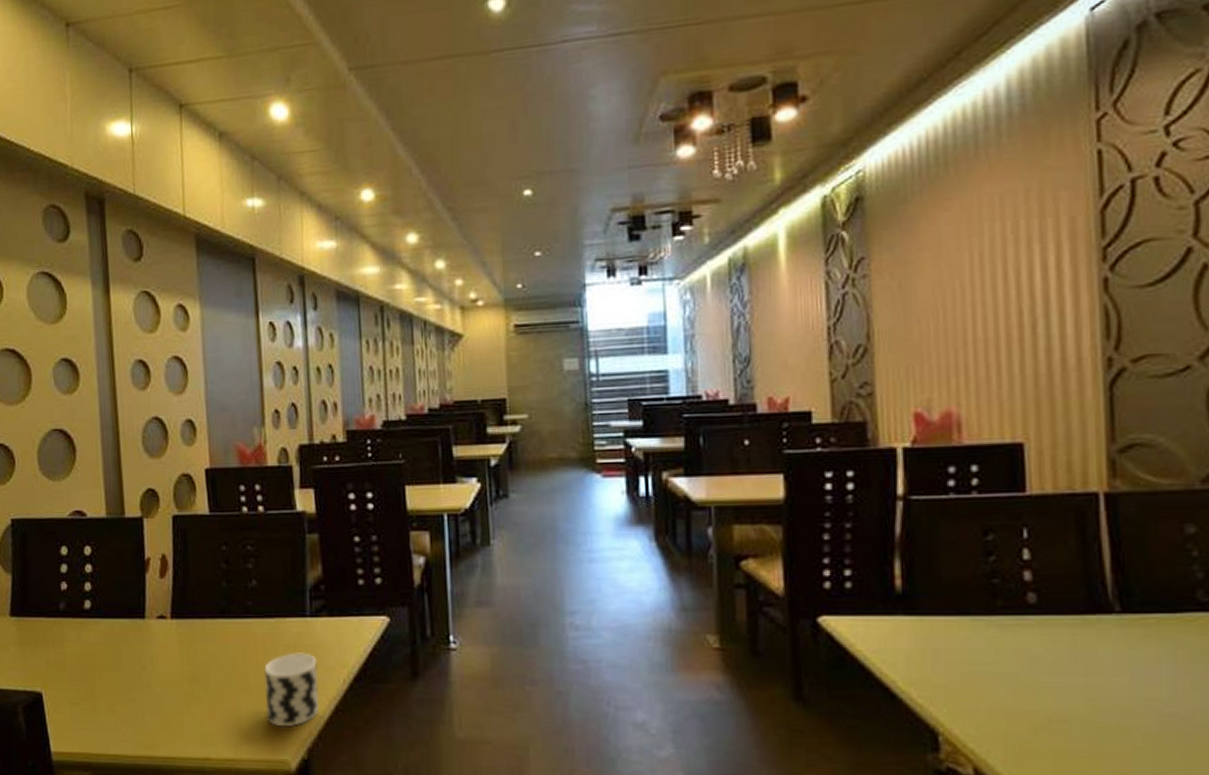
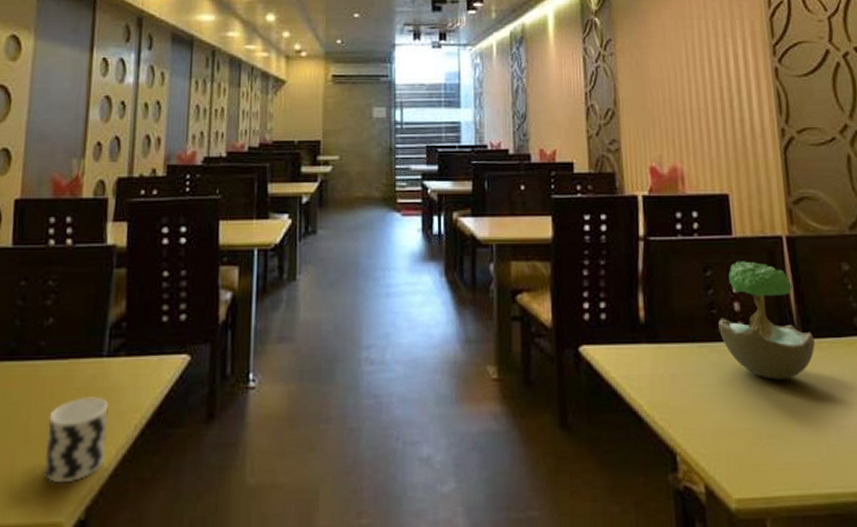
flower: none [1001,523,1136,660] -> present [718,261,815,380]

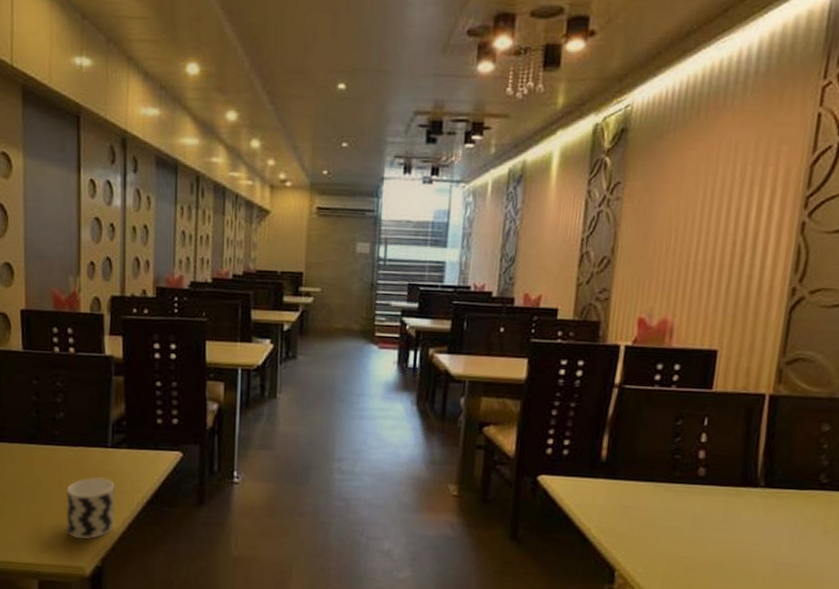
flower: present [718,261,815,380] -> none [678,414,775,521]

